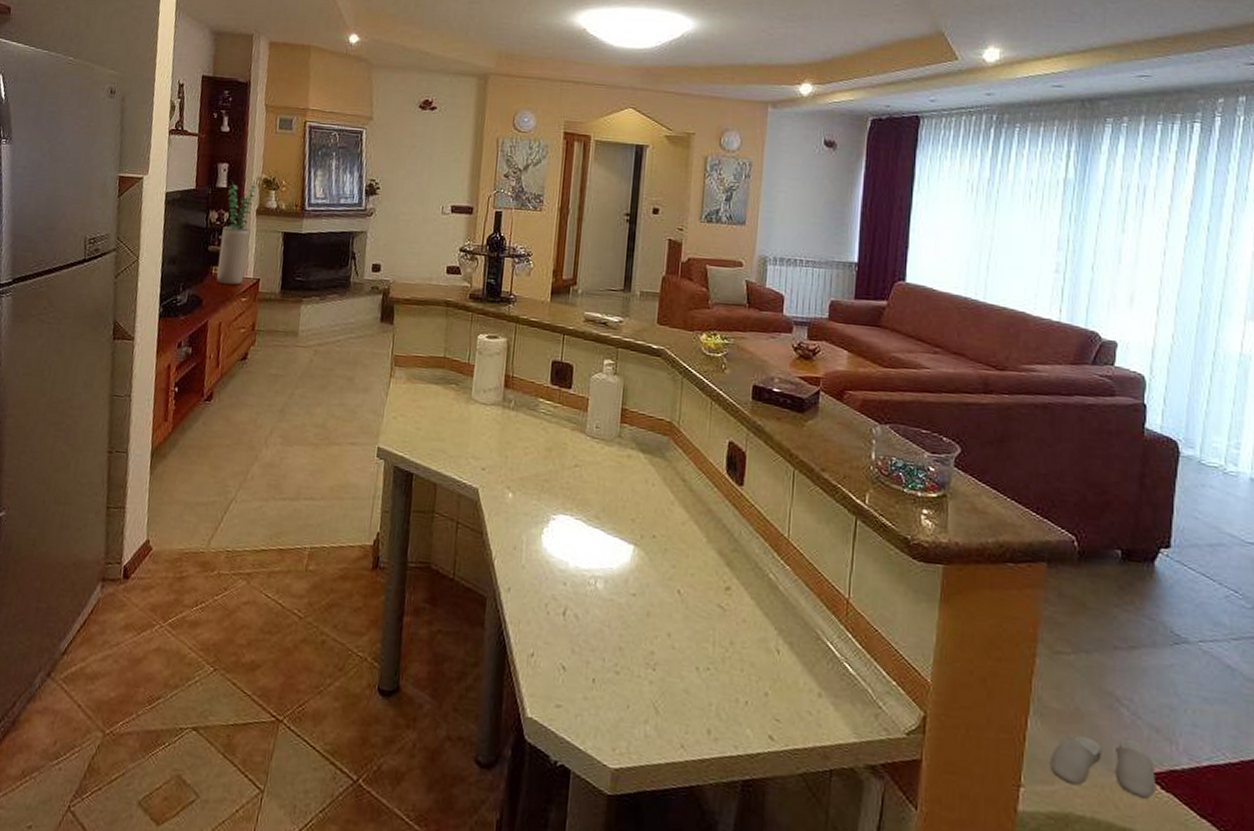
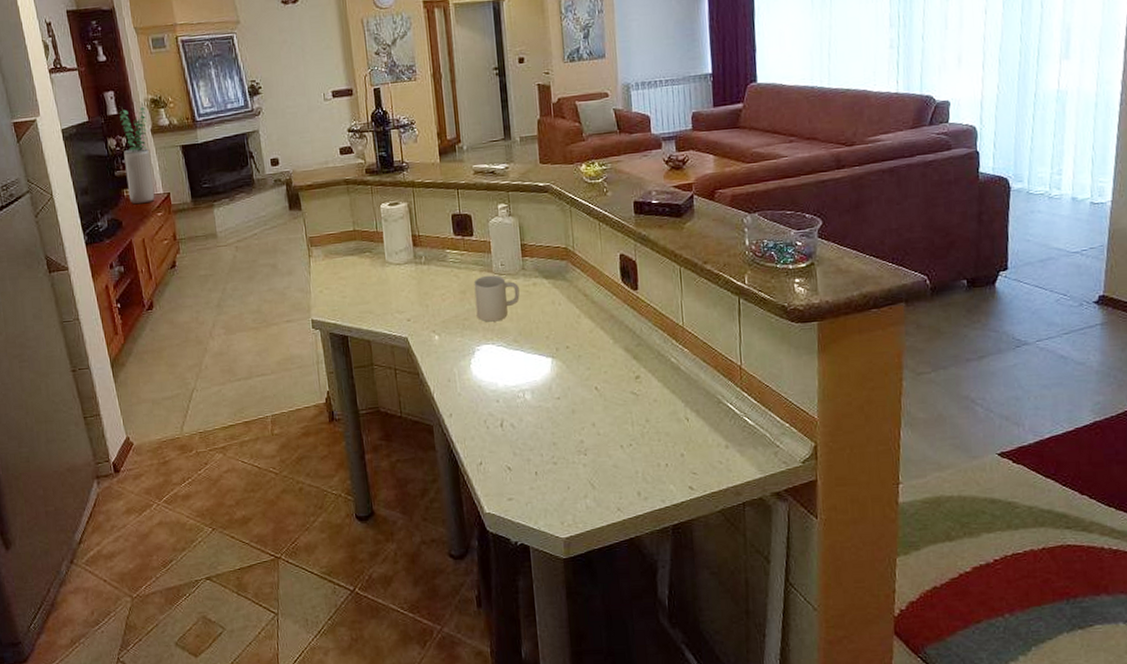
mug: none [559,435,611,491] -> present [474,275,520,322]
slippers: present [1050,735,1155,799] -> none [921,429,1008,475]

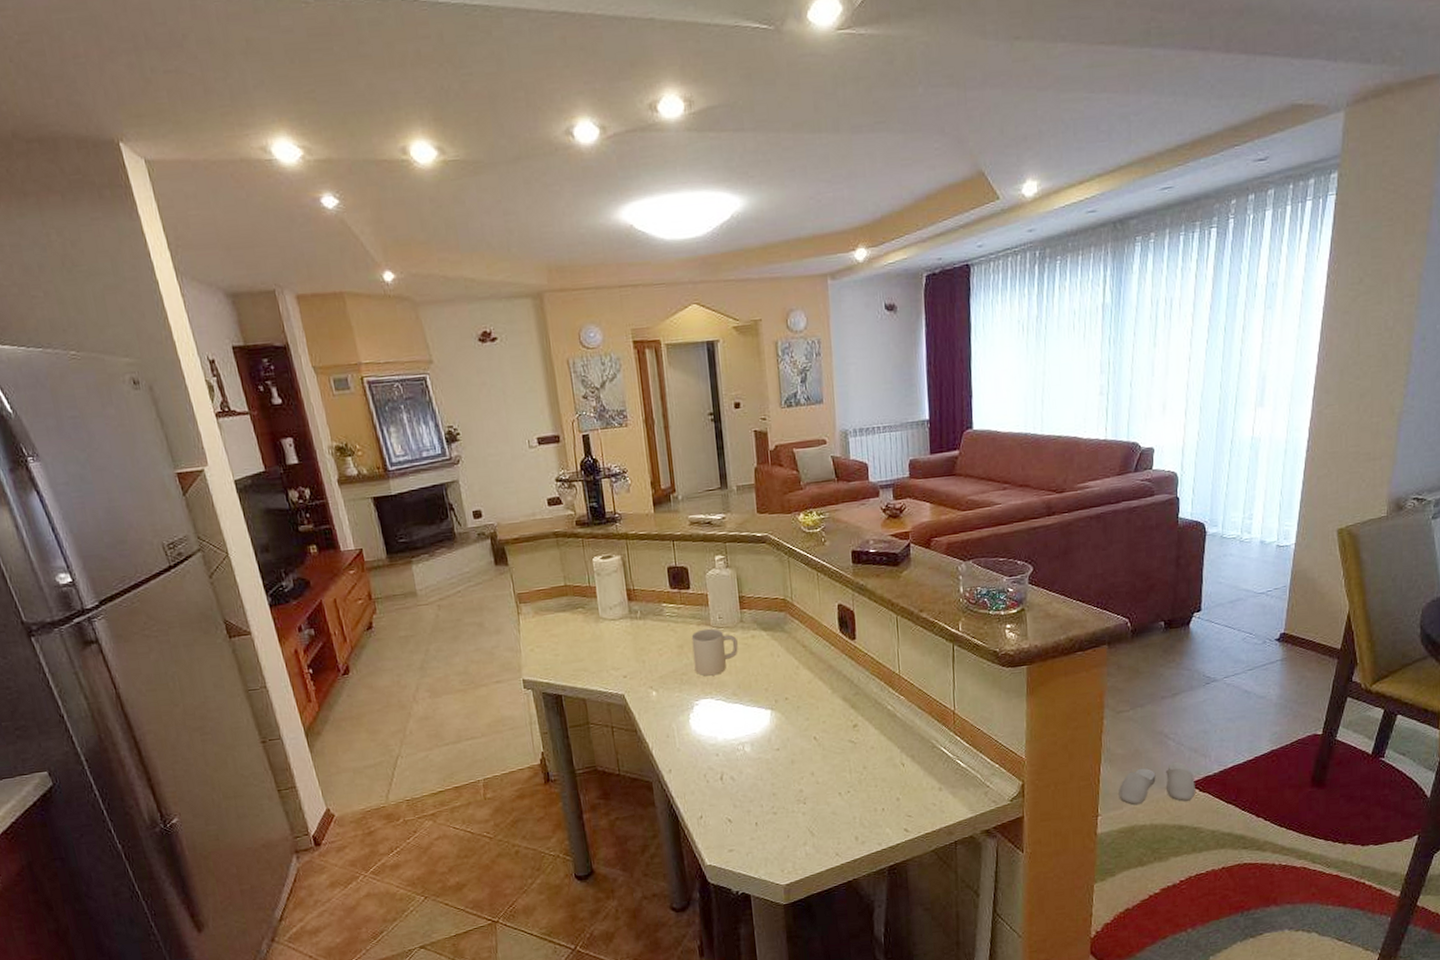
vase: present [119,102,155,205] -> none [300,450,346,562]
slippers: none [921,429,1008,475] -> present [1118,761,1195,806]

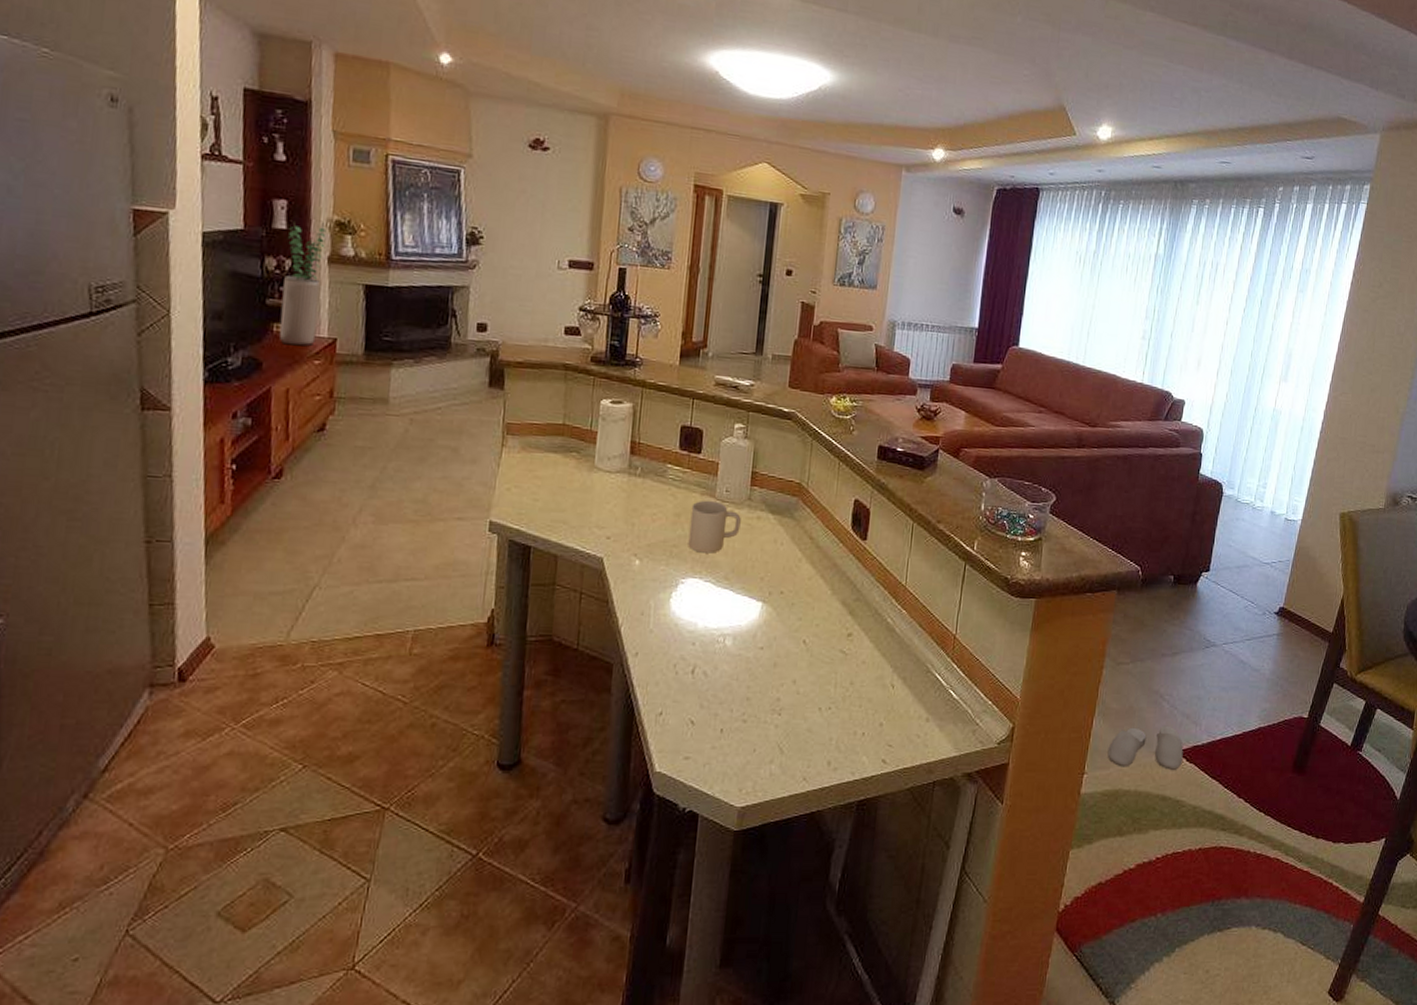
vase: none [300,450,346,562] -> present [279,220,327,347]

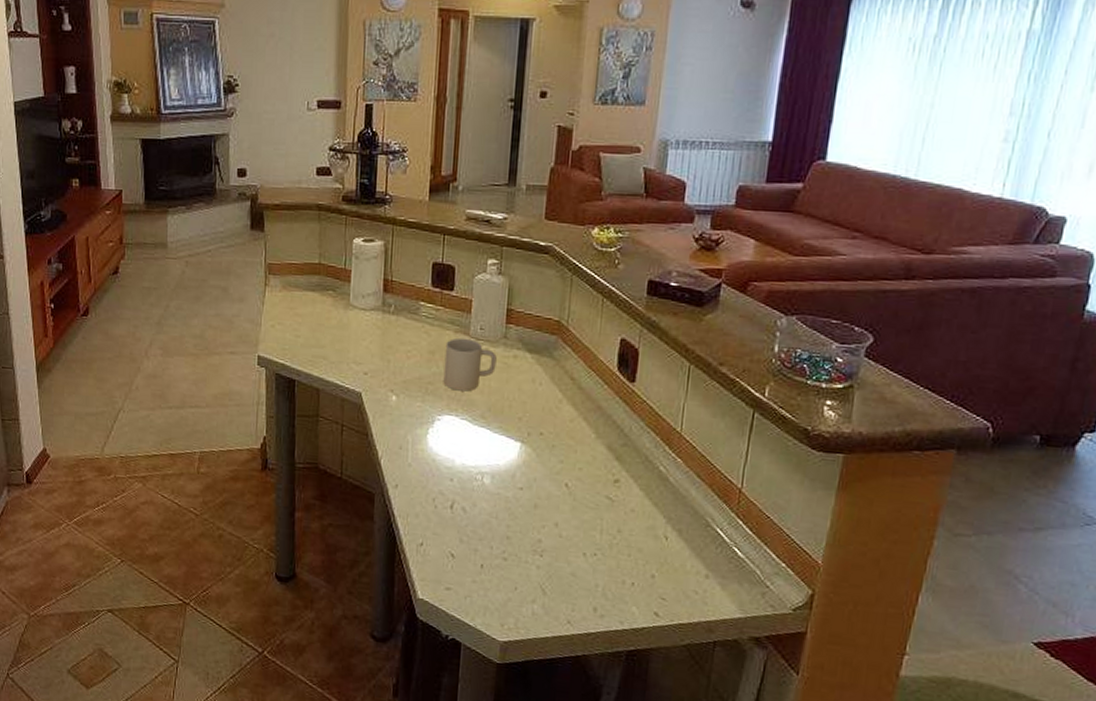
vase: present [279,220,327,347] -> none [77,84,108,199]
slippers: present [1107,725,1184,770] -> none [937,609,1047,665]

